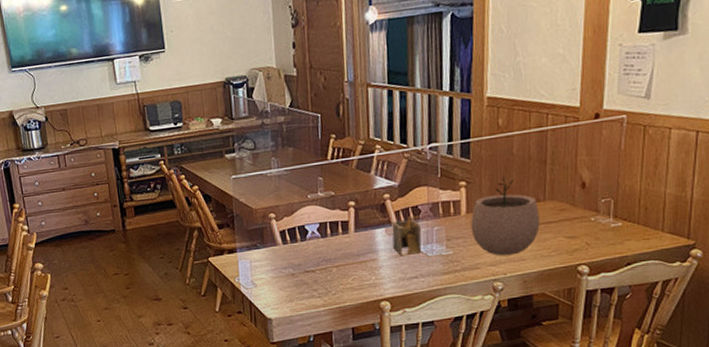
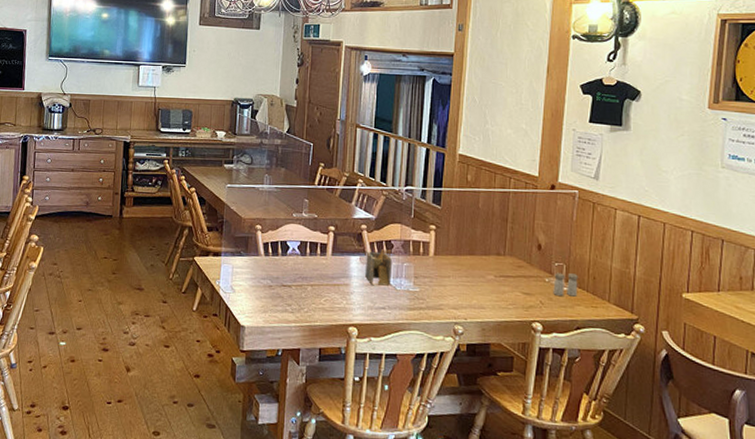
plant pot: present [471,176,540,256] -> none [438,227,499,302]
salt and pepper shaker: none [600,207,628,234] -> present [553,272,578,297]

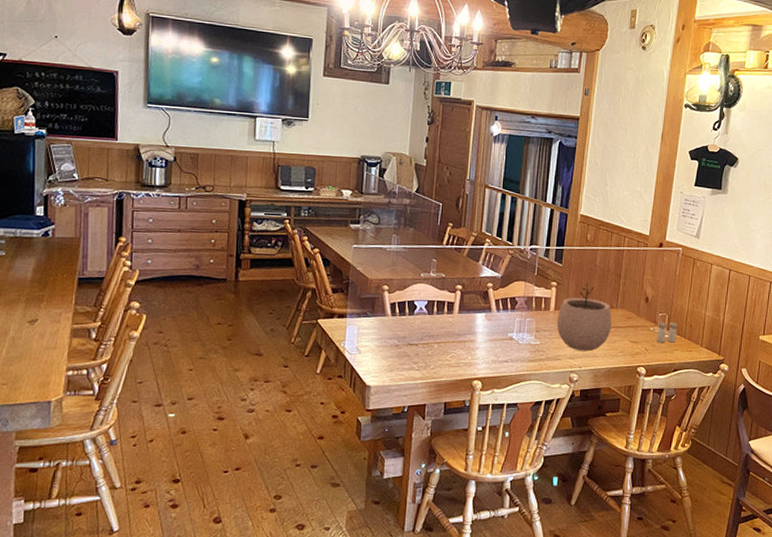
napkin holder: present [365,249,392,286] -> none [490,306,515,340]
plant pot: none [438,227,499,302] -> present [557,283,612,352]

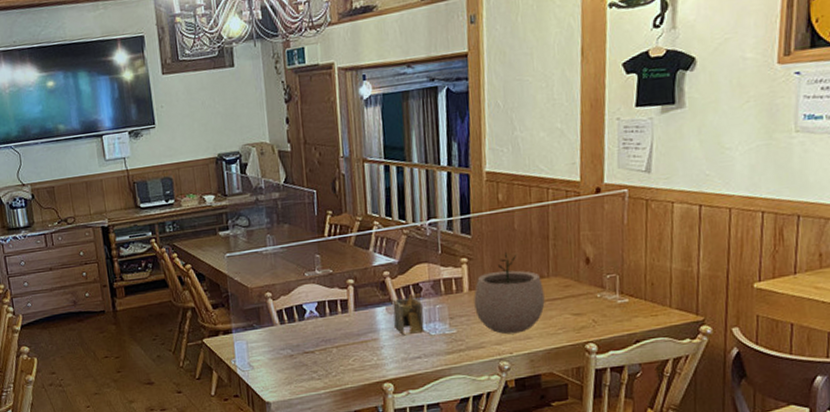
napkin holder: none [490,306,515,340] -> present [392,293,424,335]
salt and pepper shaker: present [656,322,678,343] -> none [606,283,635,310]

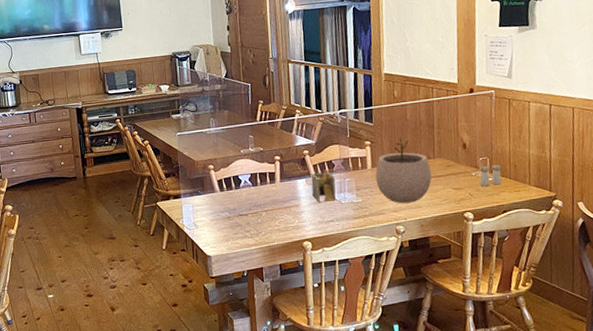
salt and pepper shaker: none [606,283,635,310] -> present [479,165,502,186]

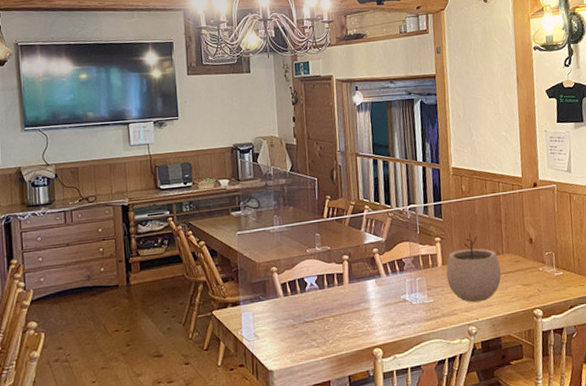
napkin holder: present [311,169,336,202] -> none [381,268,407,304]
salt and pepper shaker: present [479,165,502,186] -> none [546,259,567,281]

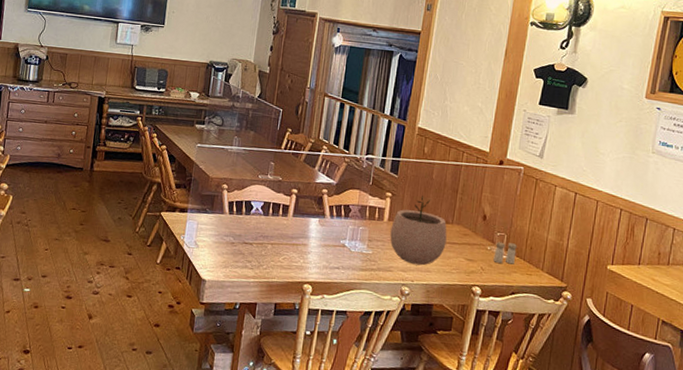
salt and pepper shaker: none [546,259,567,281] -> present [493,241,517,265]

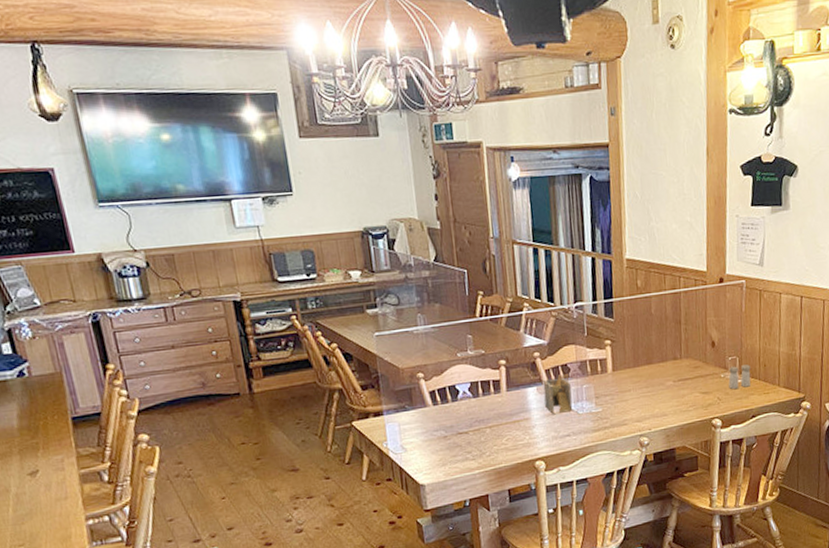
napkin holder: none [323,213,349,248] -> present [543,374,573,414]
plant pot: present [390,196,447,266] -> none [617,335,678,412]

